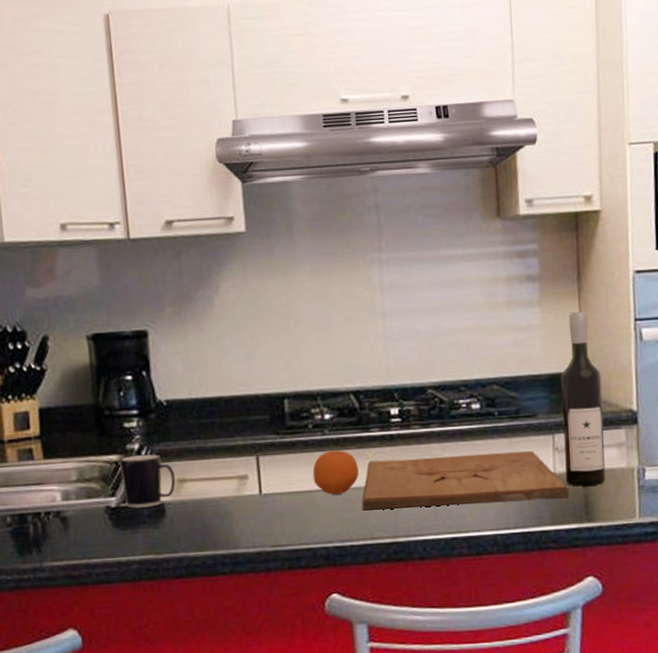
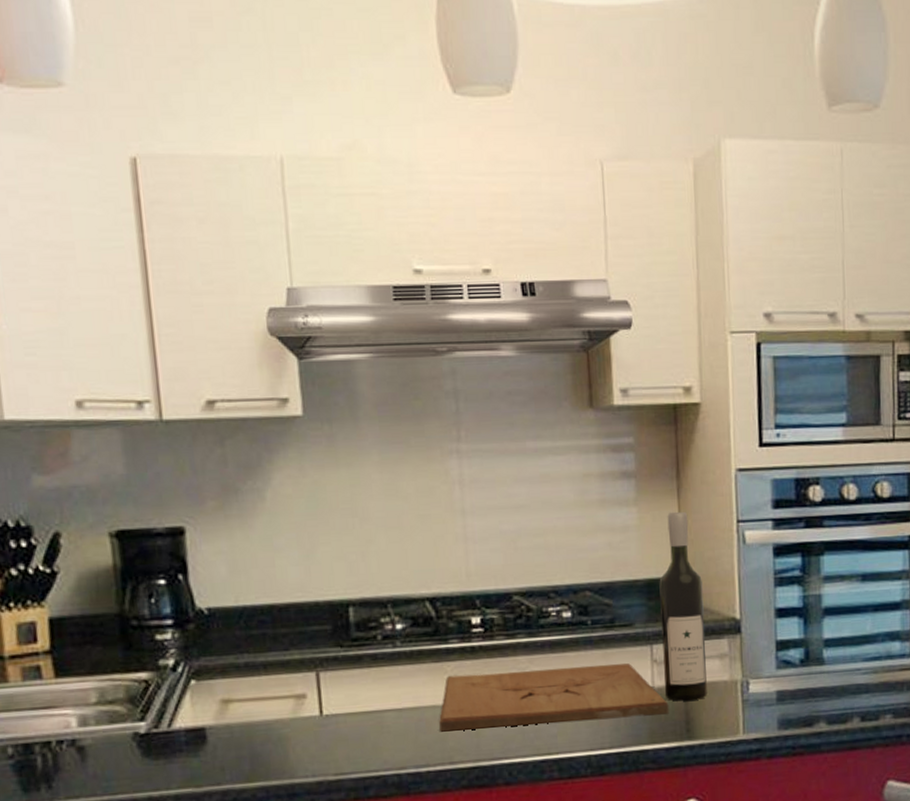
mug: present [120,454,176,509] -> none [151,671,220,735]
fruit: present [312,450,359,495] -> none [382,664,436,715]

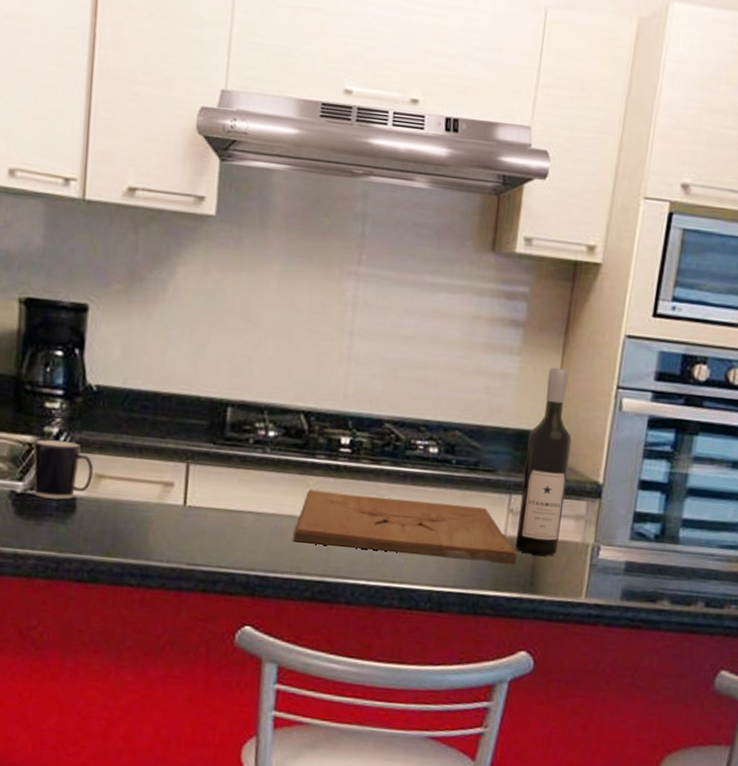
mug: none [151,671,220,735] -> present [33,439,94,500]

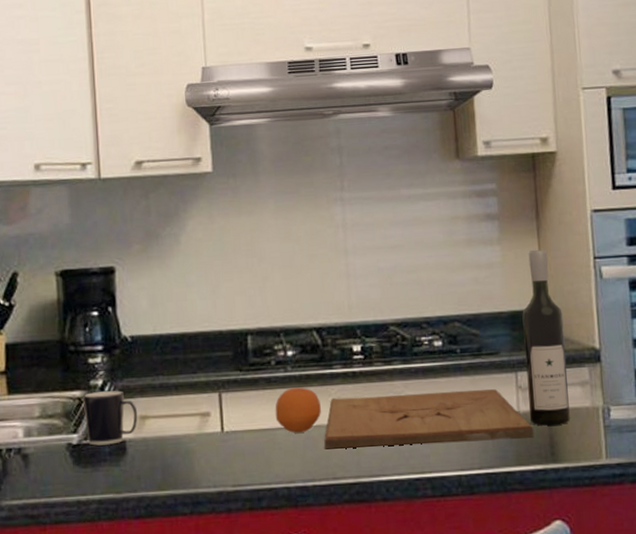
fruit: none [245,471,296,520] -> present [275,387,321,433]

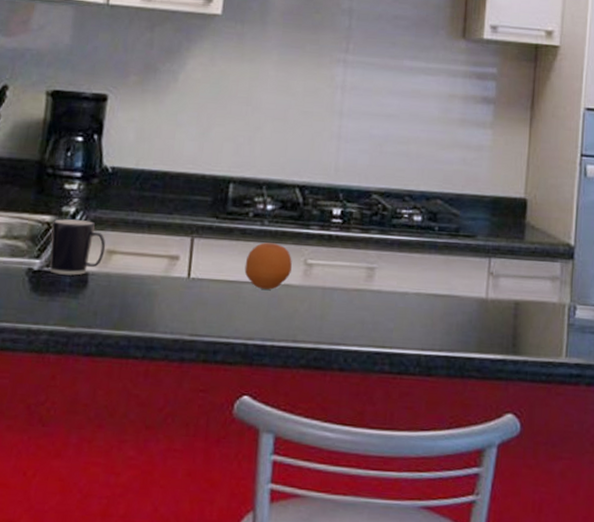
cutting board: present [323,389,535,450] -> none [288,259,499,327]
bottle: present [522,249,570,426] -> none [496,138,543,317]

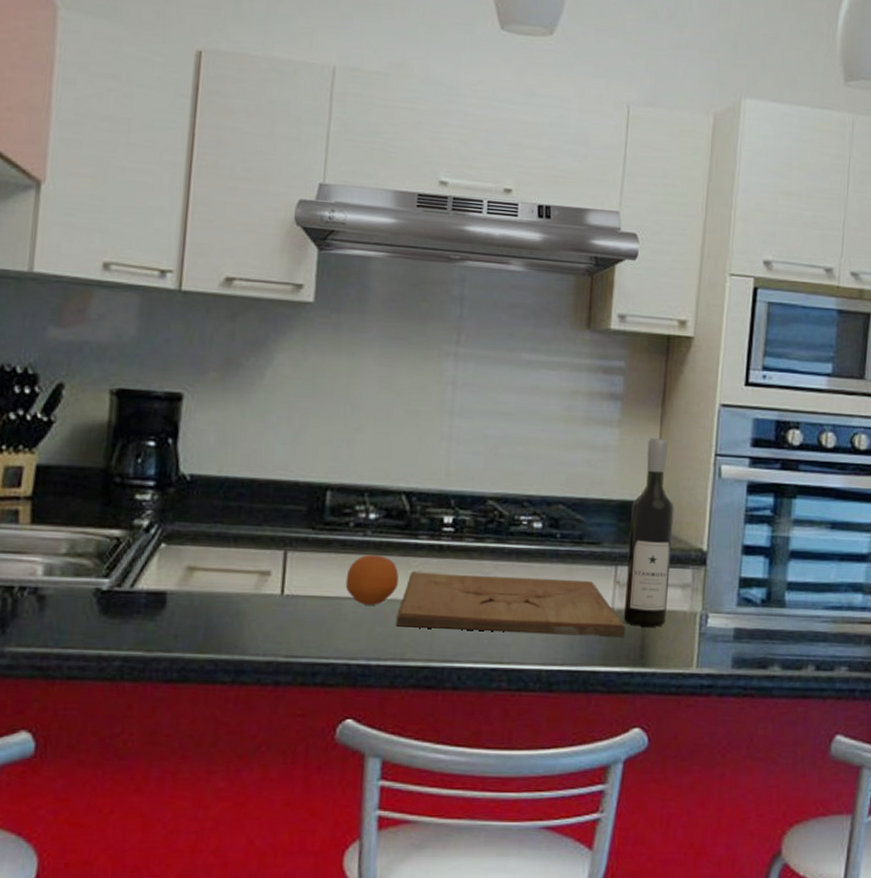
mug: present [50,219,106,276] -> none [121,533,186,596]
cutting board: none [288,259,499,327] -> present [395,572,626,639]
bottle: none [496,138,543,317] -> present [623,437,674,627]

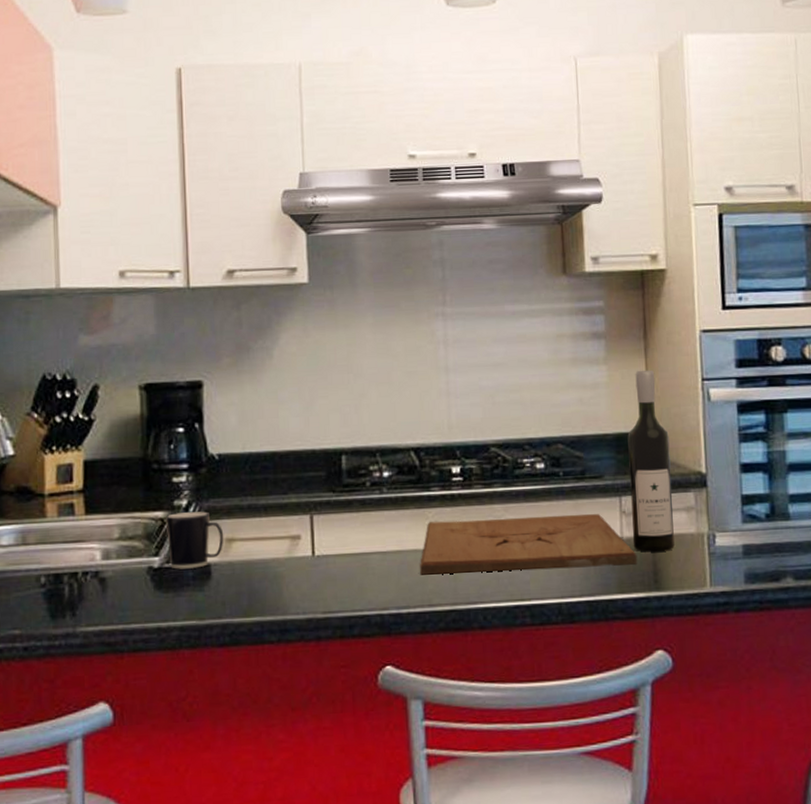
mug: none [121,533,186,596] -> present [166,511,224,570]
fruit: present [345,554,399,605] -> none [369,510,417,558]

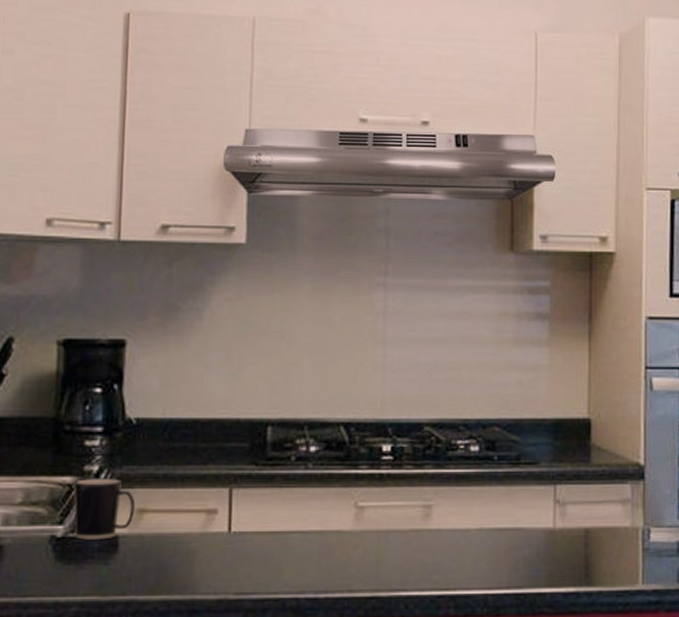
cutting board: present [419,513,638,575] -> none [340,501,569,559]
bottle: present [627,369,675,552] -> none [565,354,609,545]

